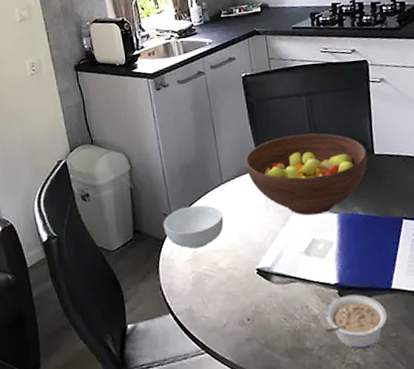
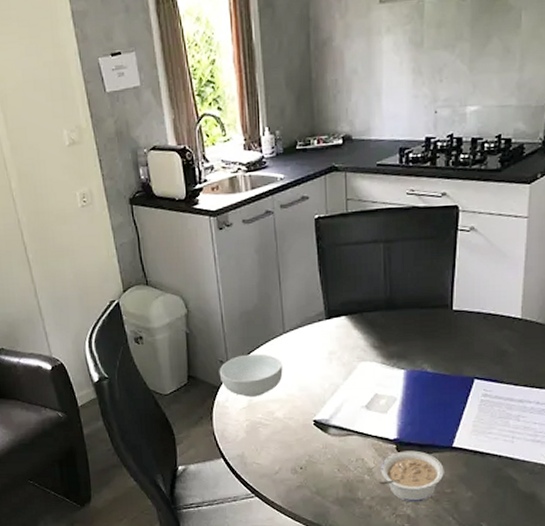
fruit bowl: present [245,133,368,216] -> none [311,284,444,371]

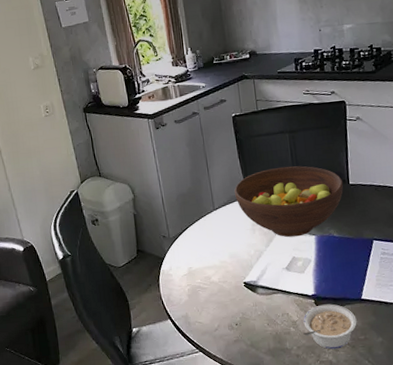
cereal bowl: present [219,354,283,397] -> none [162,228,216,265]
fruit bowl: none [311,284,444,371] -> present [234,166,343,238]

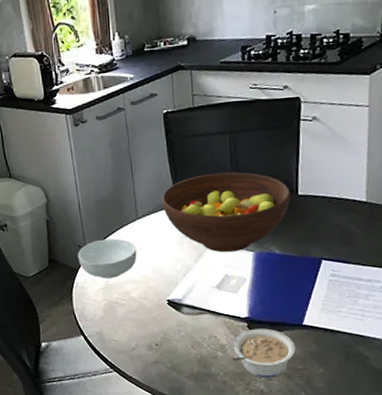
cereal bowl: none [162,228,216,265] -> present [77,238,137,278]

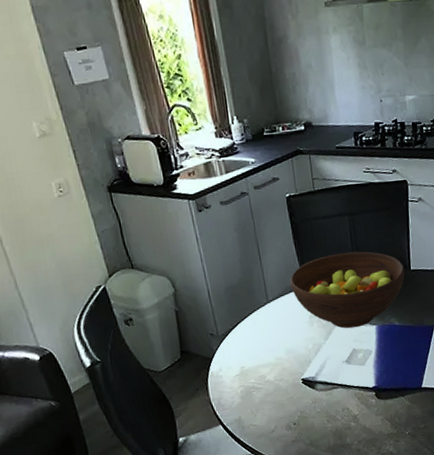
cereal bowl: present [77,238,137,278] -> none [210,323,270,365]
legume: present [232,328,296,378] -> none [364,394,417,441]

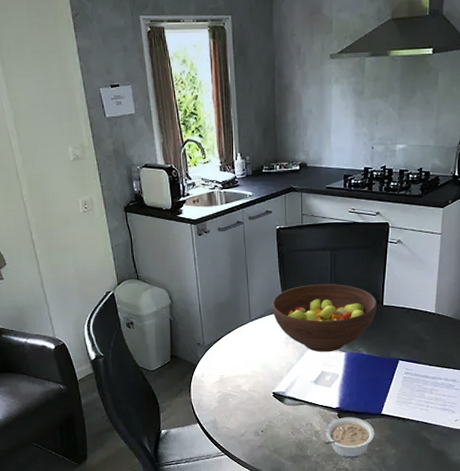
legume: none [364,394,417,441] -> present [324,417,375,458]

